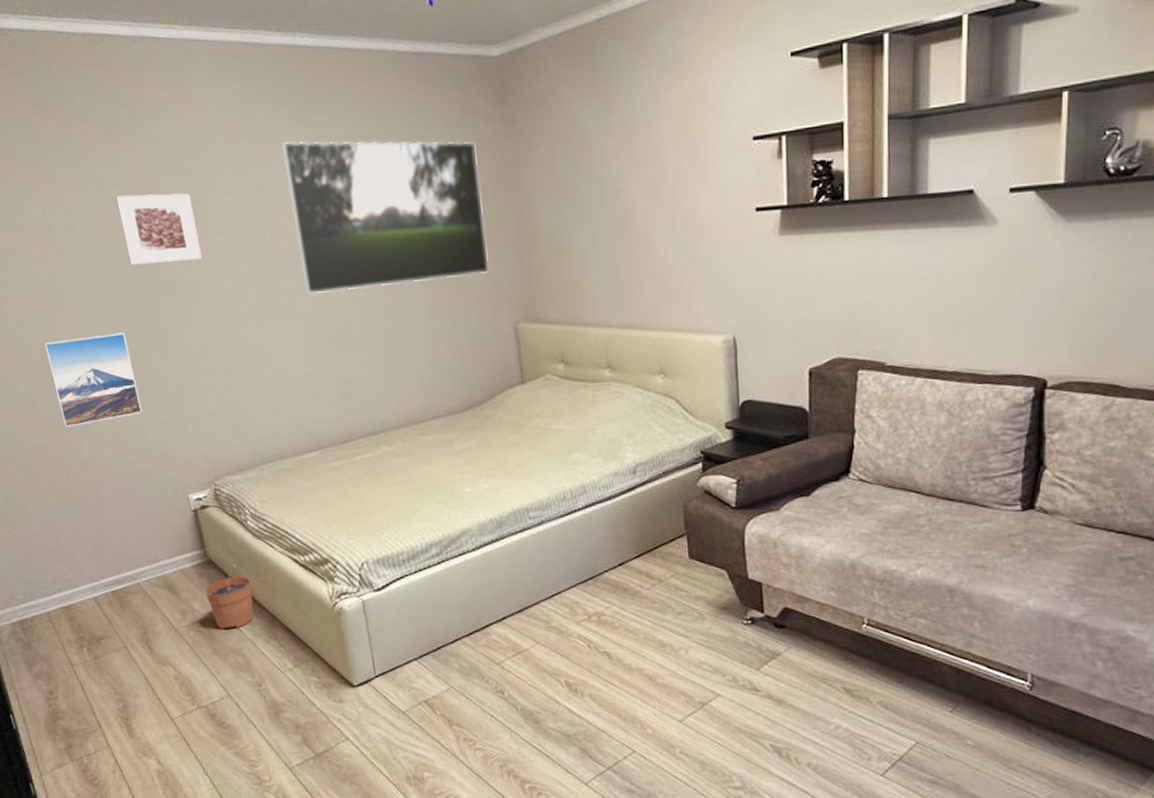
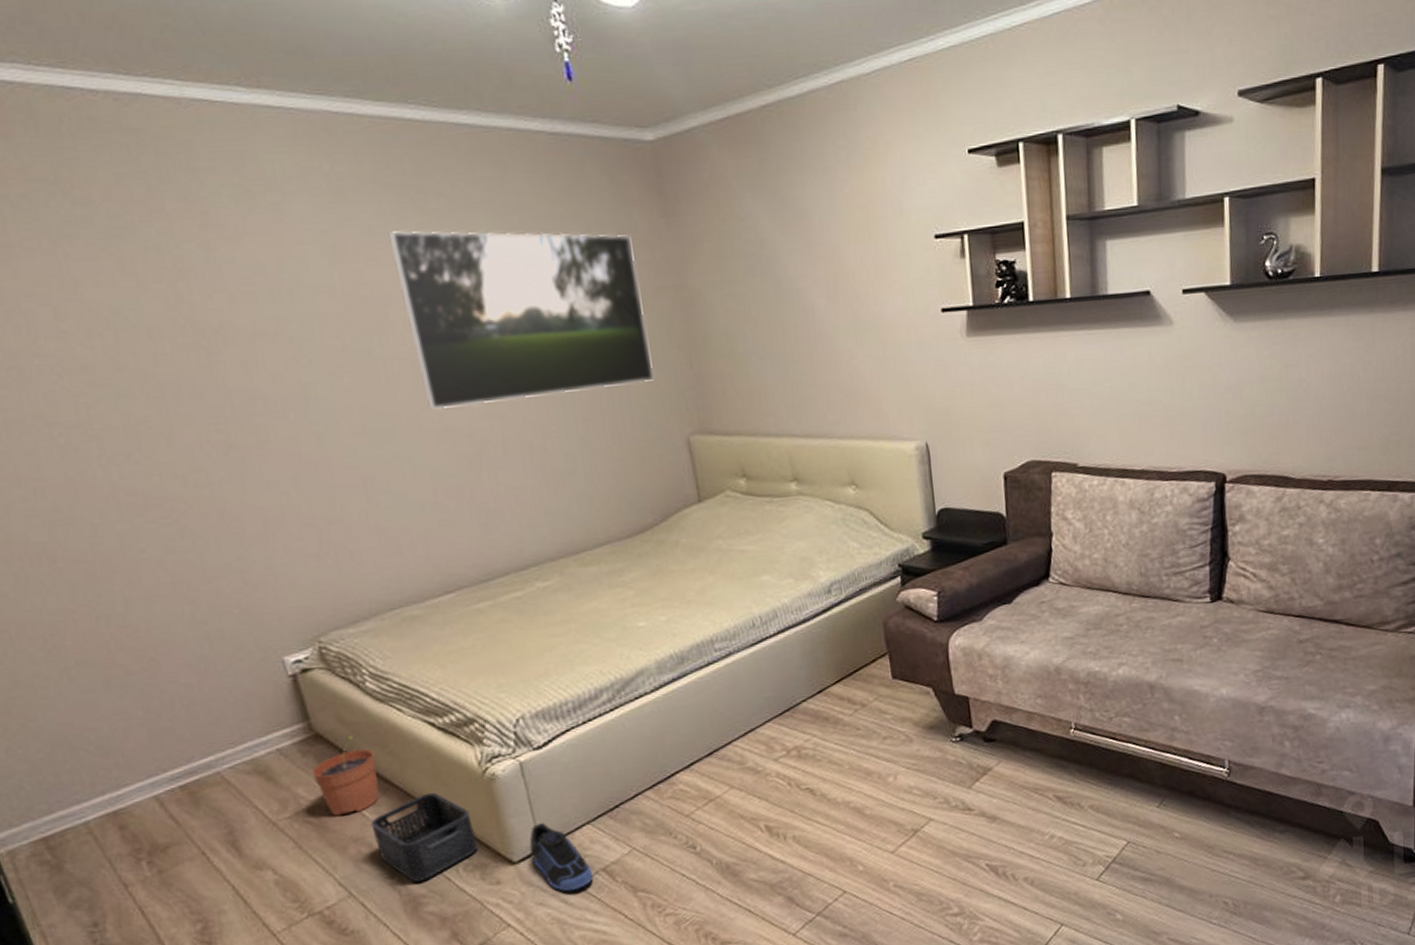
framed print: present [43,332,142,427] -> none [63,462,213,585]
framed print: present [115,193,202,265] -> none [161,290,289,379]
storage bin: none [246,618,327,691] -> present [370,792,478,882]
sneaker: none [367,654,417,717] -> present [529,822,594,892]

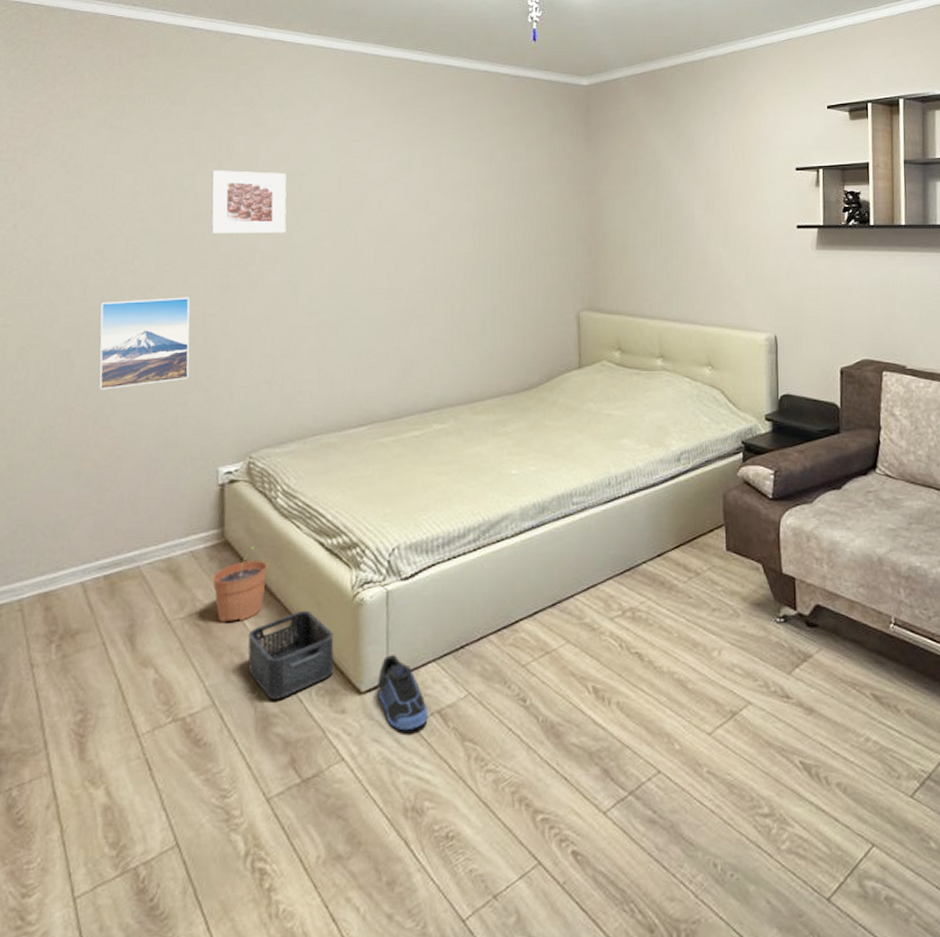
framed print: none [63,462,213,585] -> present [98,297,190,390]
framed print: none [161,290,289,379] -> present [211,170,287,233]
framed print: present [388,231,655,410] -> none [381,137,561,273]

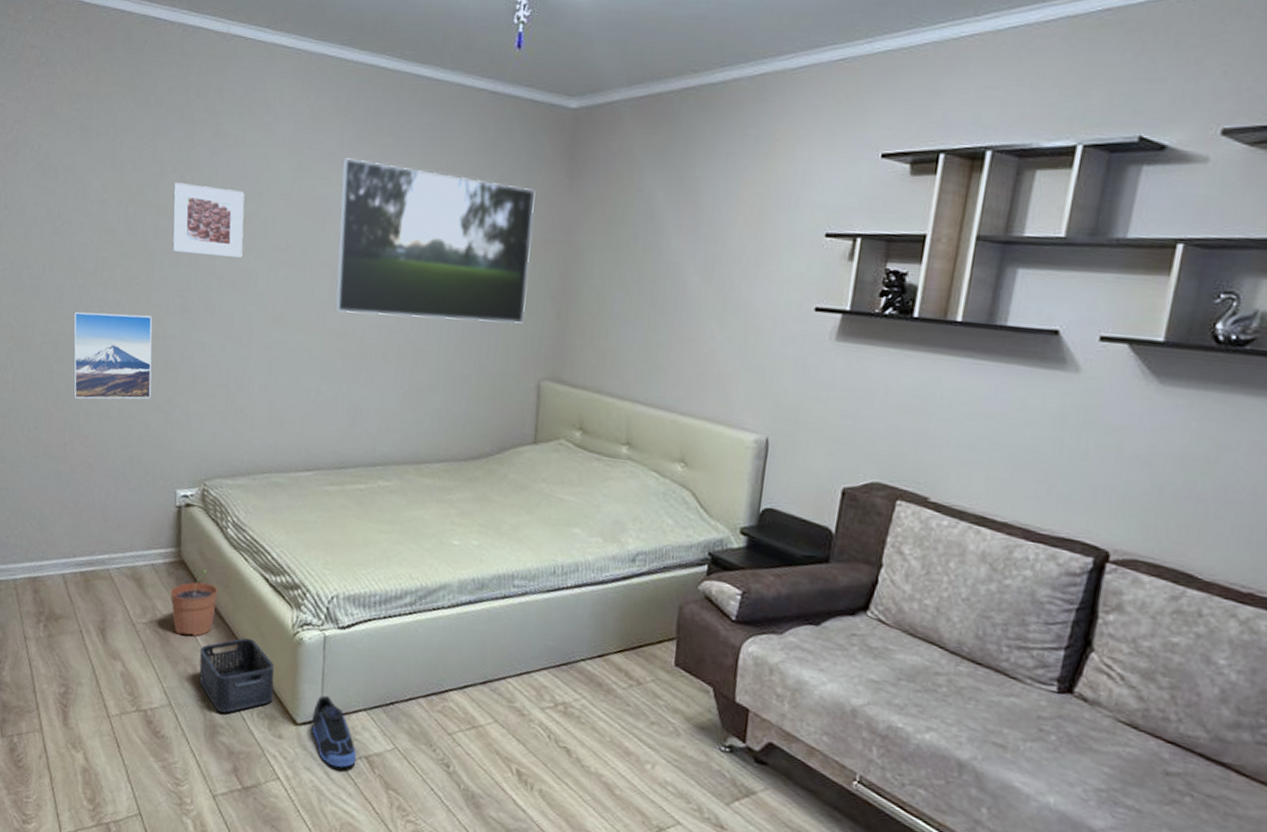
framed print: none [381,137,561,273] -> present [335,158,536,324]

